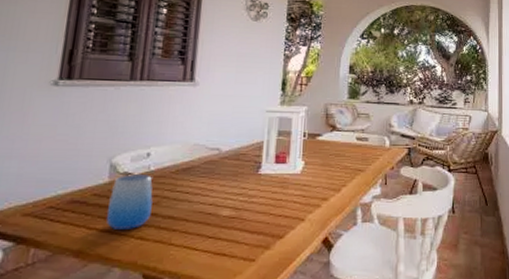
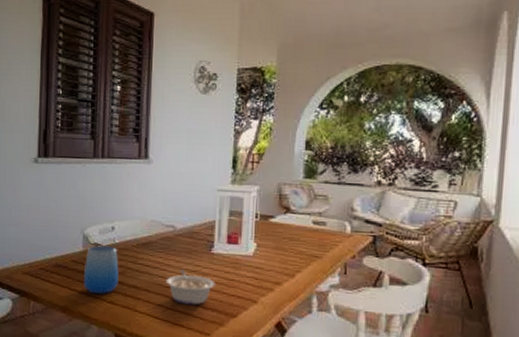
legume: none [207,192,262,231] -> present [165,268,215,305]

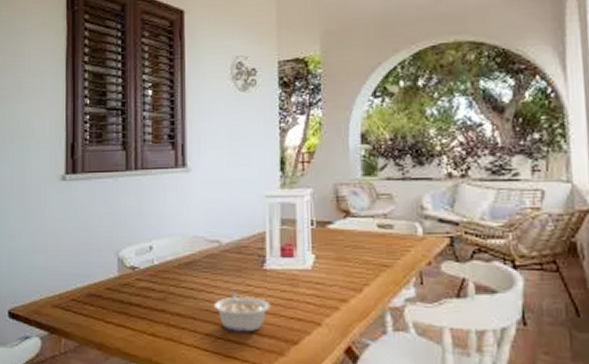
cup: present [84,245,119,294] -> none [121,269,160,325]

